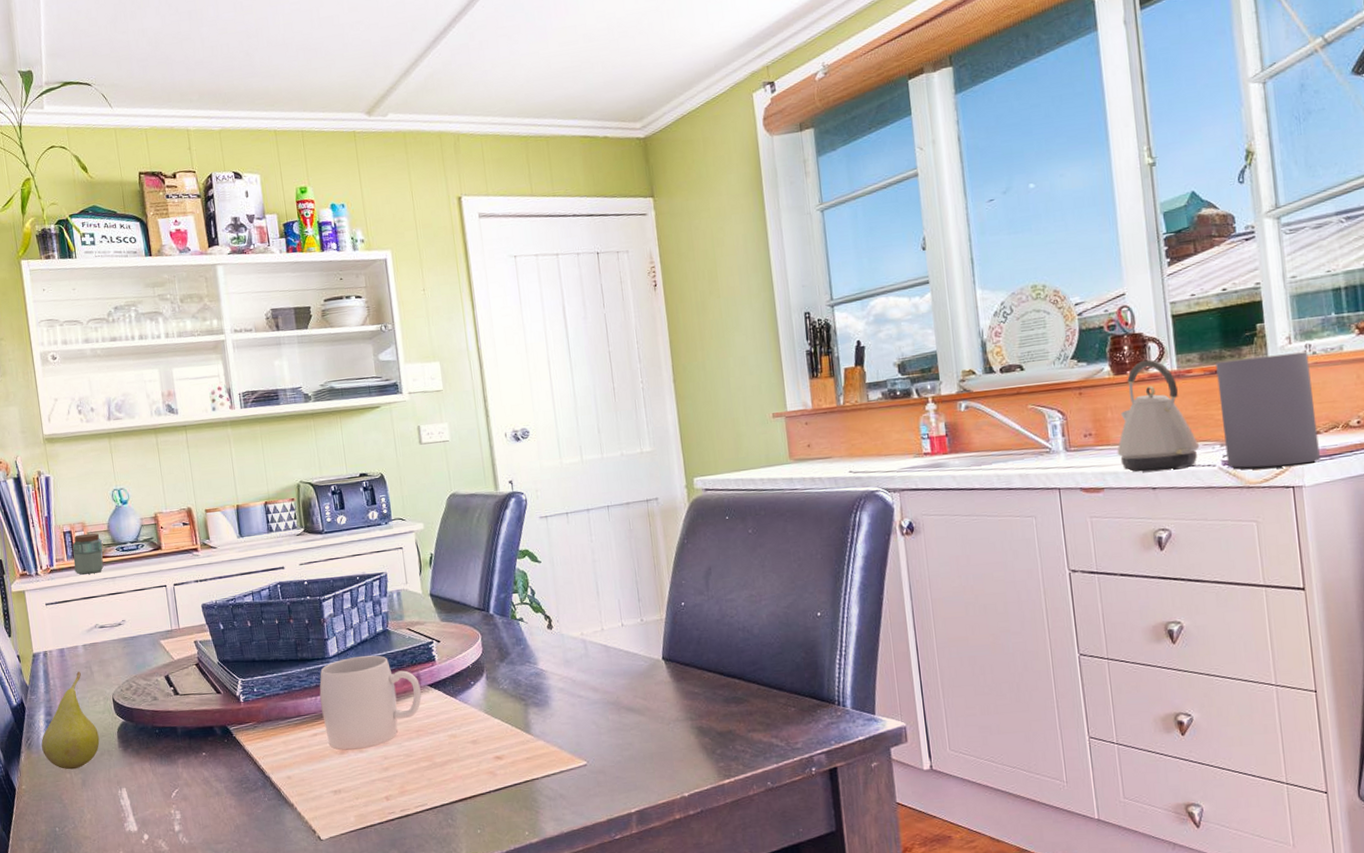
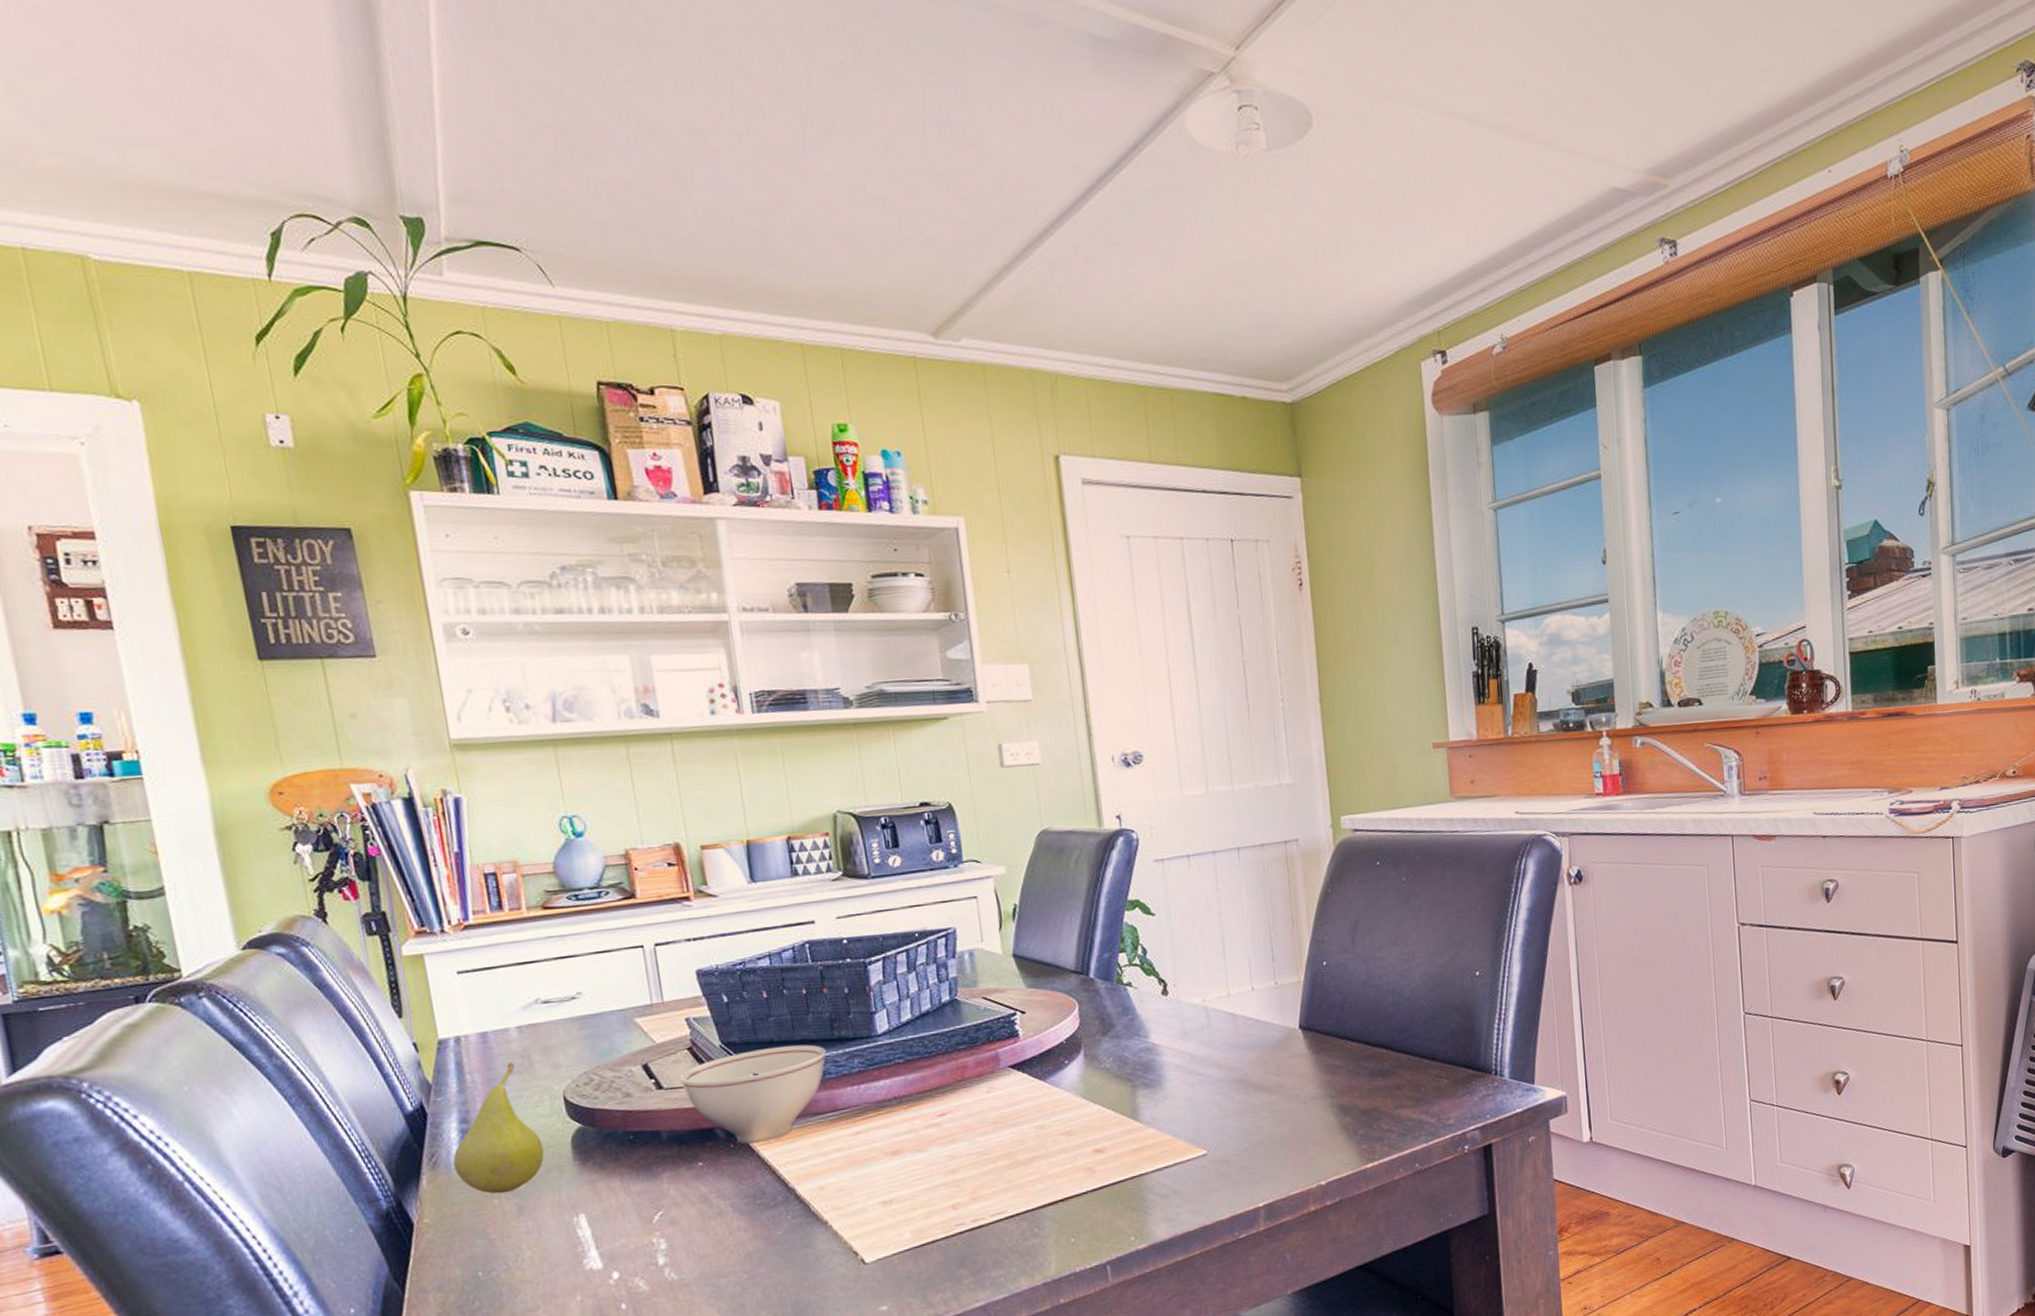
peanut butter: present [72,533,104,575] -> none [498,875,548,932]
bowl: none [189,663,293,740] -> present [678,1044,827,1144]
mug: present [319,655,422,751] -> none [863,1031,1001,1152]
kettle: present [1117,359,1200,472] -> none [1790,699,1870,819]
canister: present [1216,351,1320,470] -> none [1888,697,1978,819]

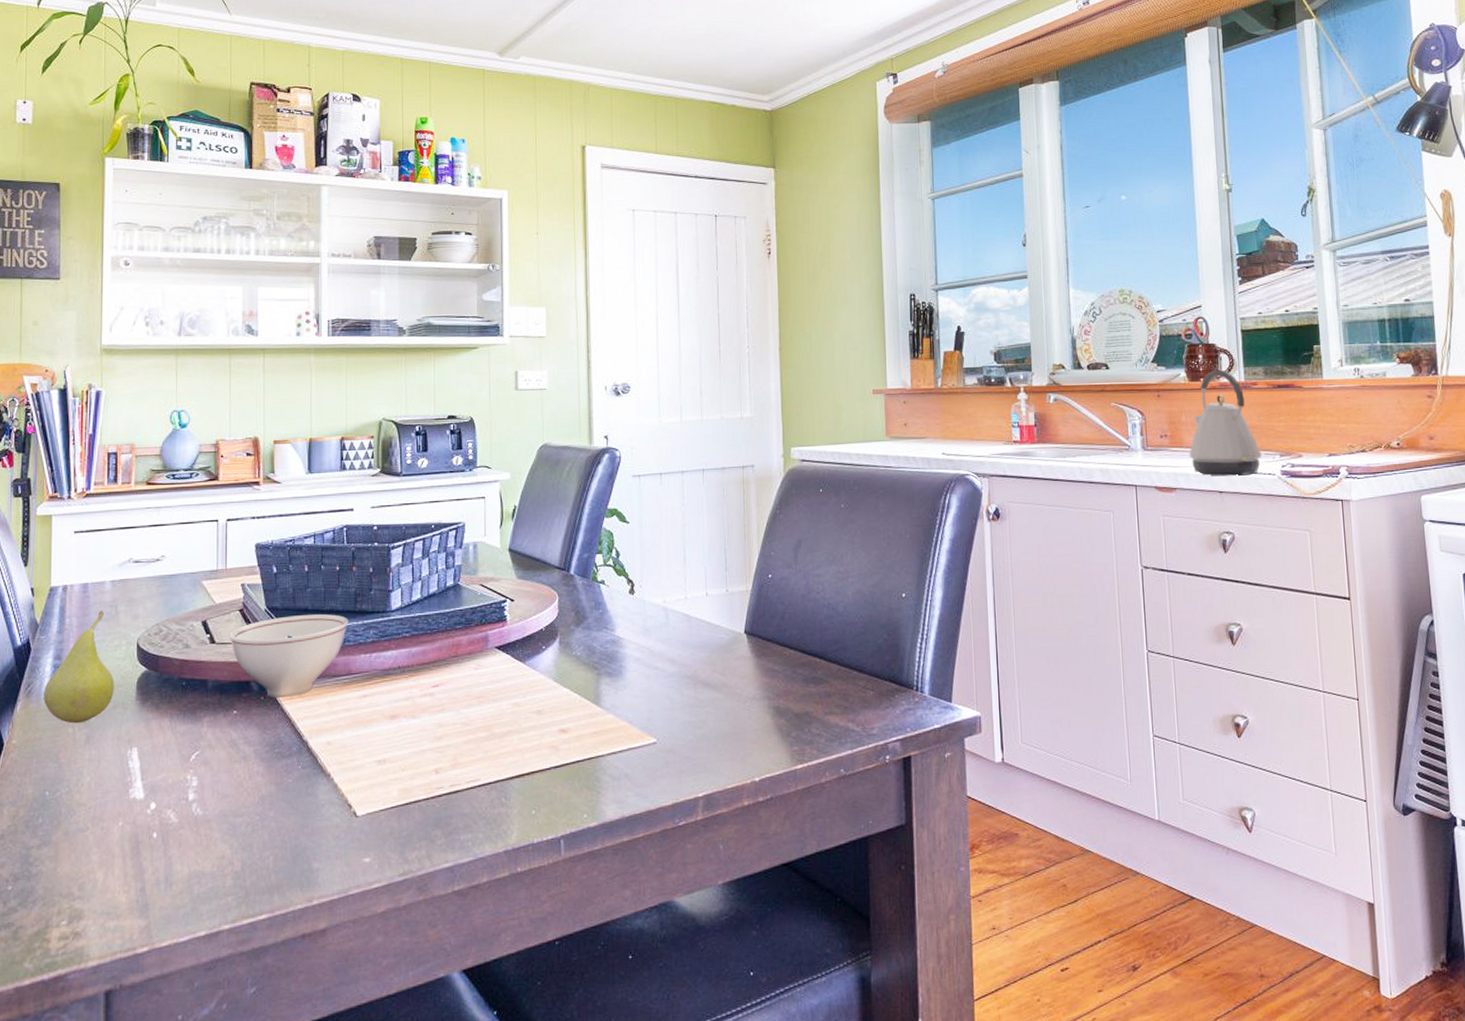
kettle: none [1790,699,1870,819] -> present [1189,369,1262,476]

